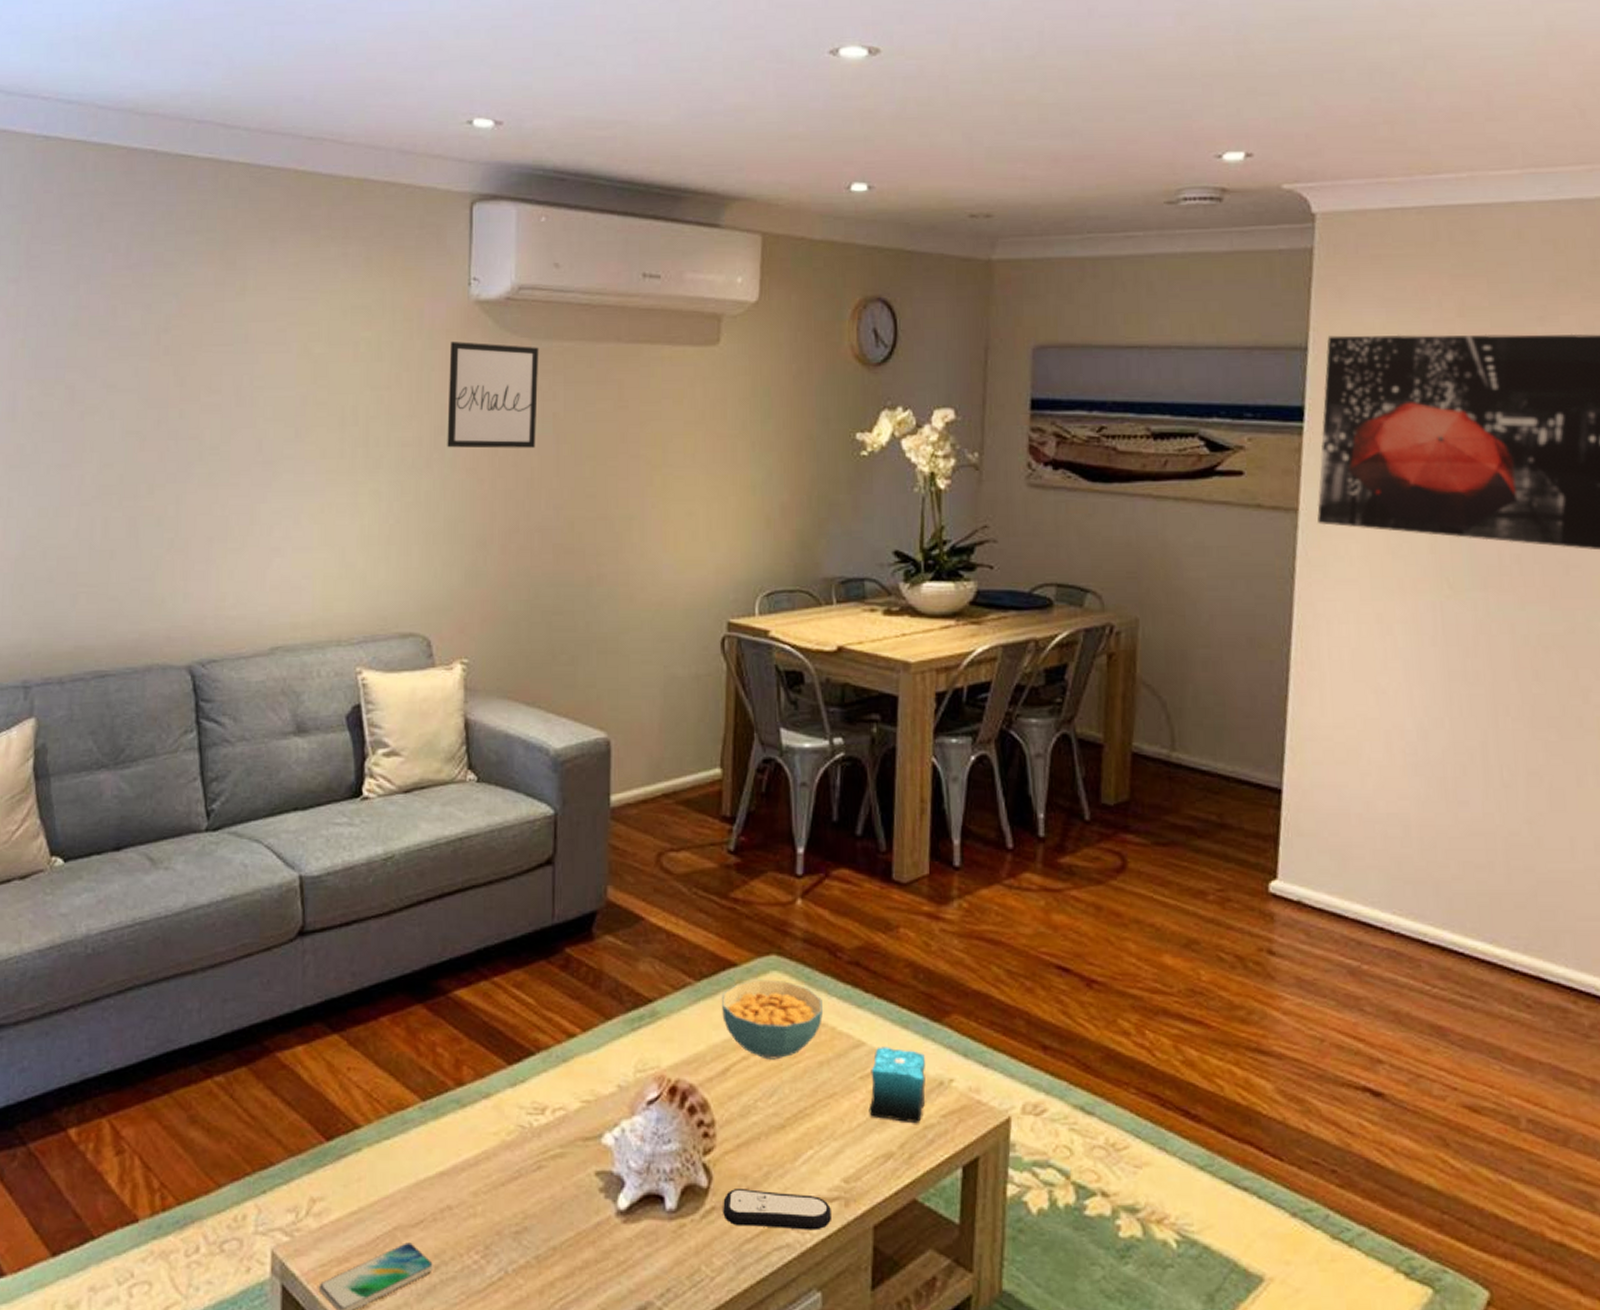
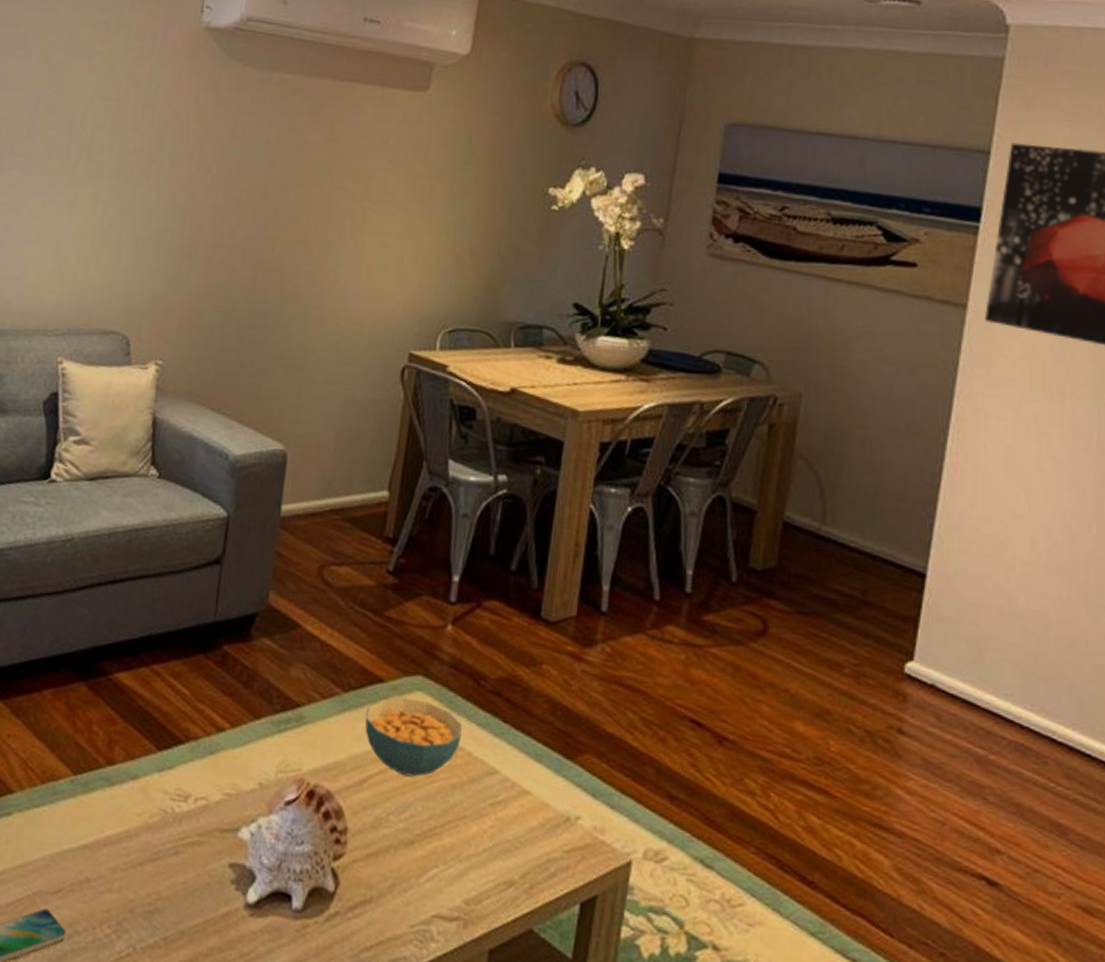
wall art: present [447,342,539,449] -> none [165,63,260,170]
remote control: present [723,1189,831,1231] -> none [346,896,450,948]
candle: present [869,1047,926,1124] -> none [495,776,556,856]

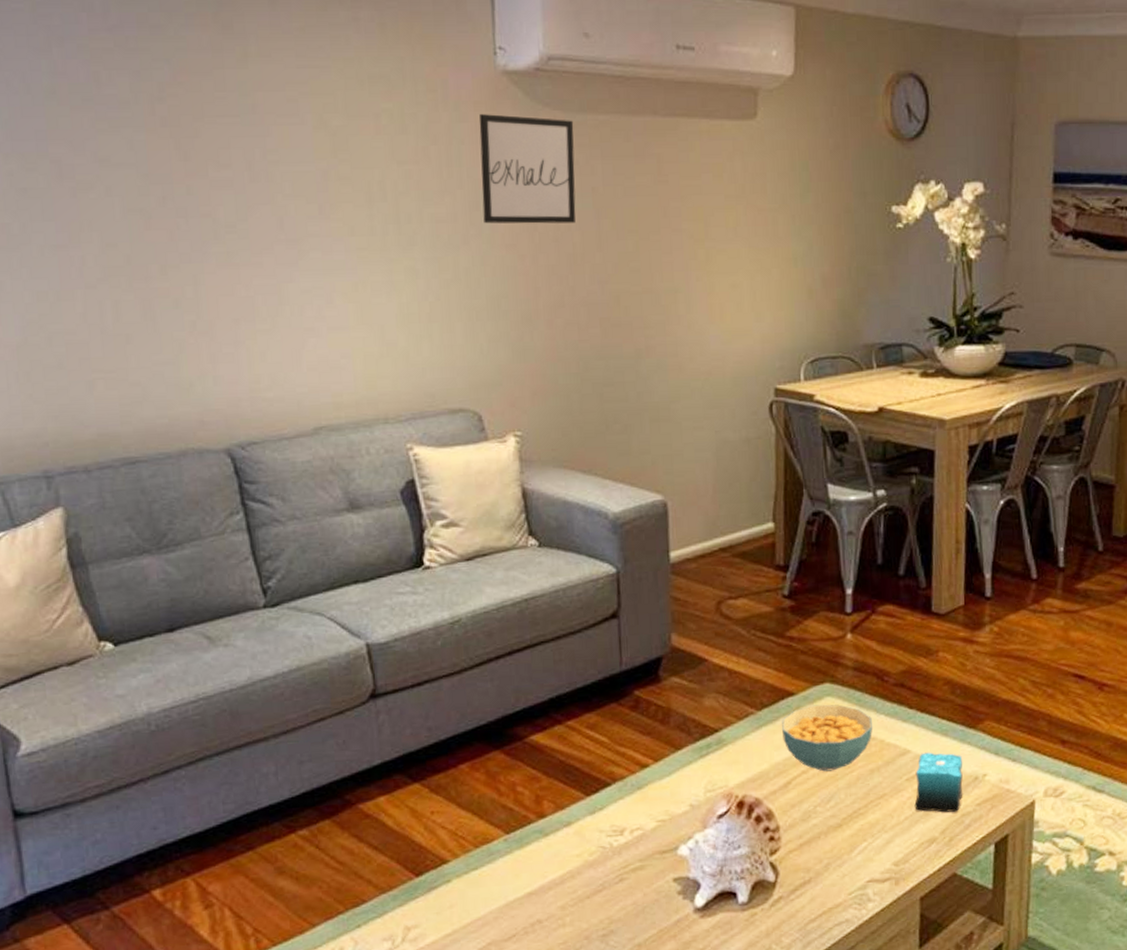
wall art: none [165,63,260,170] -> present [479,114,576,224]
candle: none [495,776,556,856] -> present [914,752,963,813]

